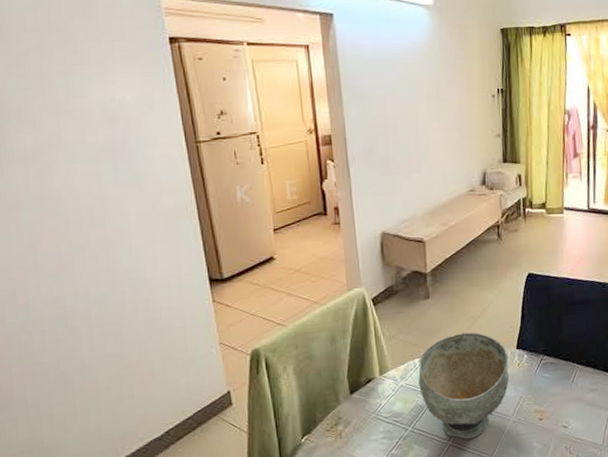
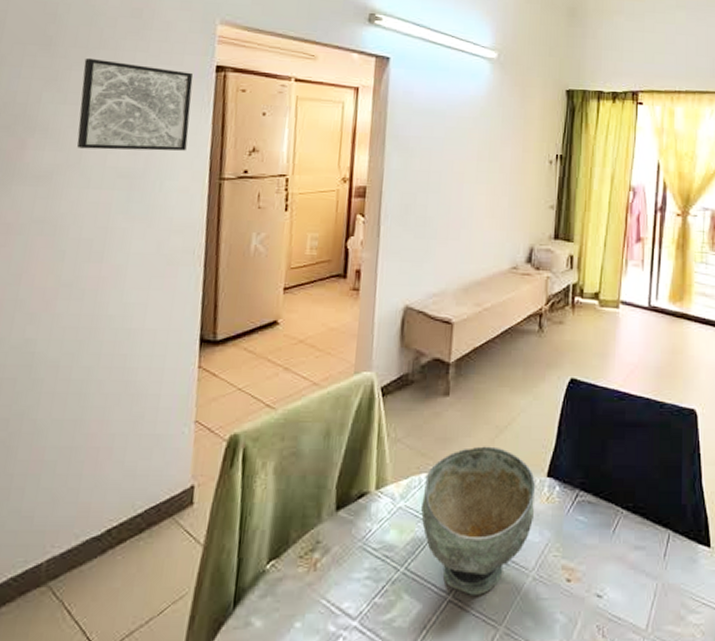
wall art: none [39,41,159,128] -> present [76,57,193,151]

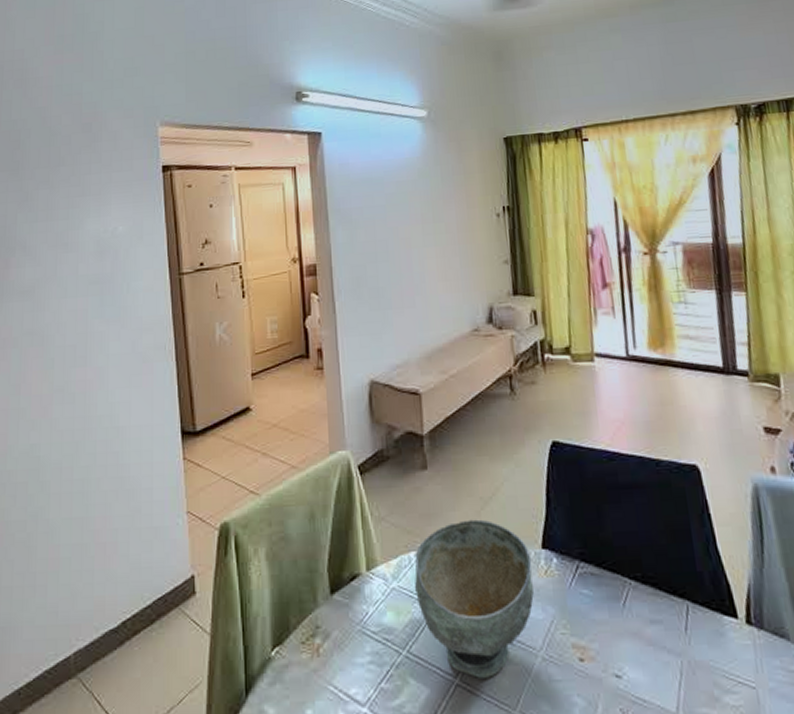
wall art: present [76,57,193,151] -> none [48,175,146,261]

